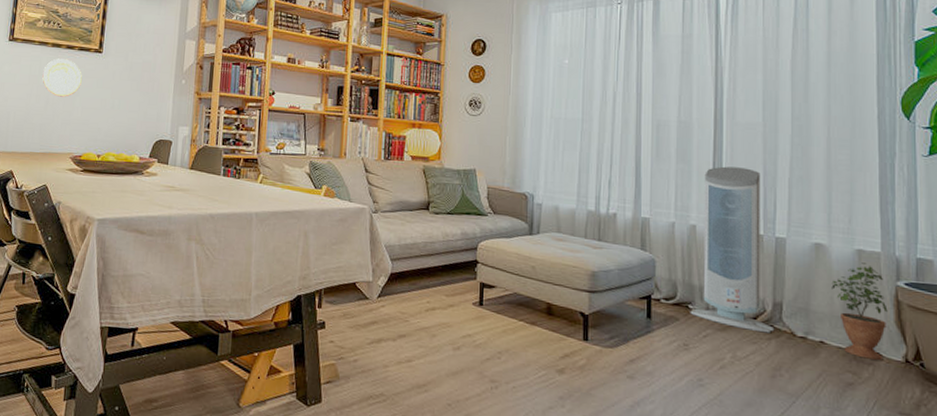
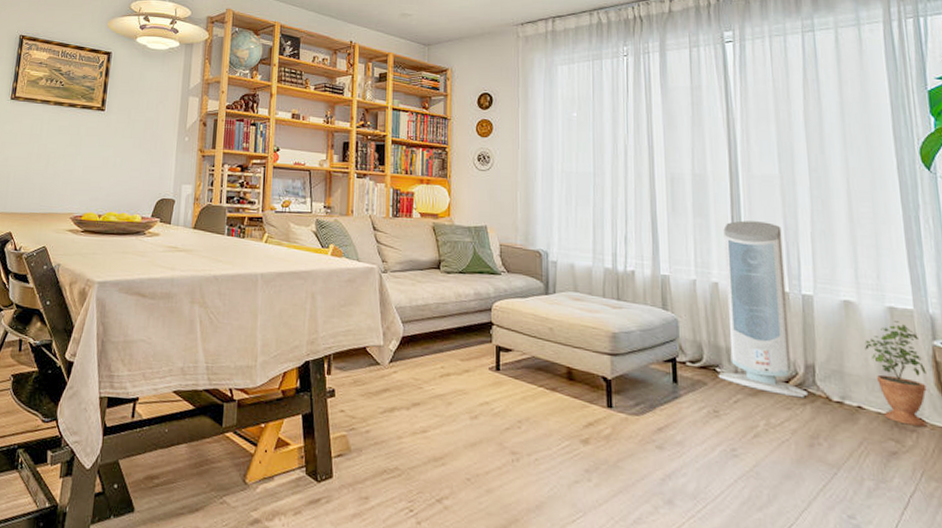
decorative plate: present [42,58,82,97] -> none [43,117,84,156]

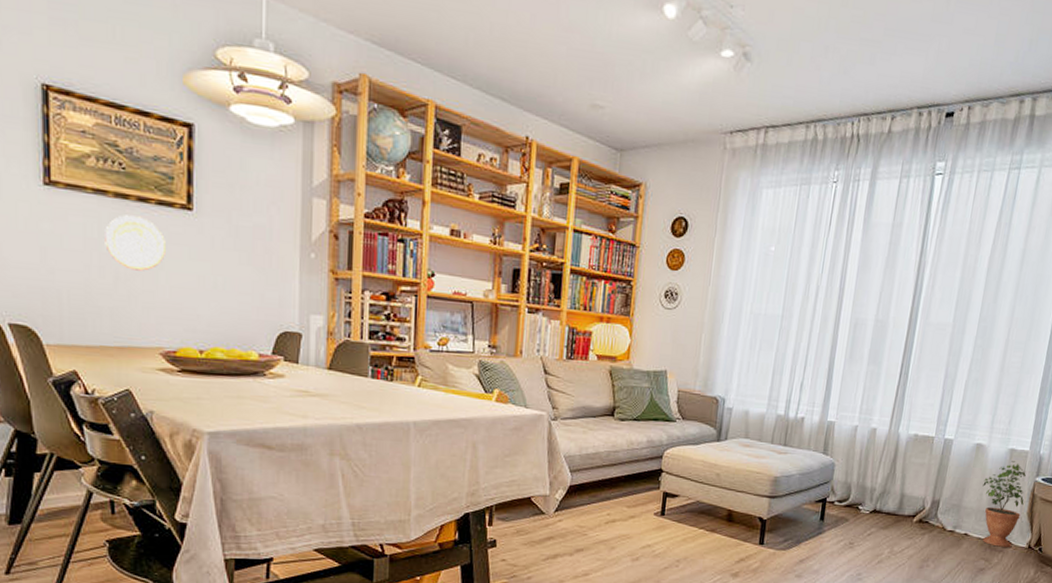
decorative plate: none [43,117,84,156] -> present [105,215,165,271]
air purifier: present [718,220,809,398] -> none [859,368,942,529]

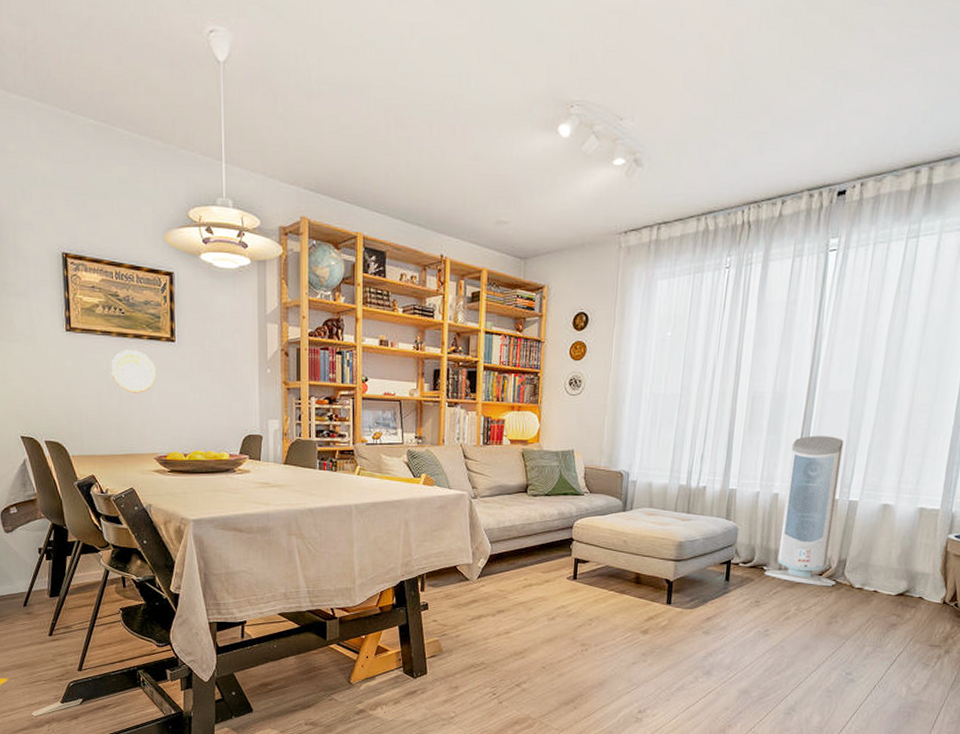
air purifier: none [859,368,942,529] -> present [764,435,844,587]
potted plant: present [982,461,1026,547] -> none [891,519,937,603]

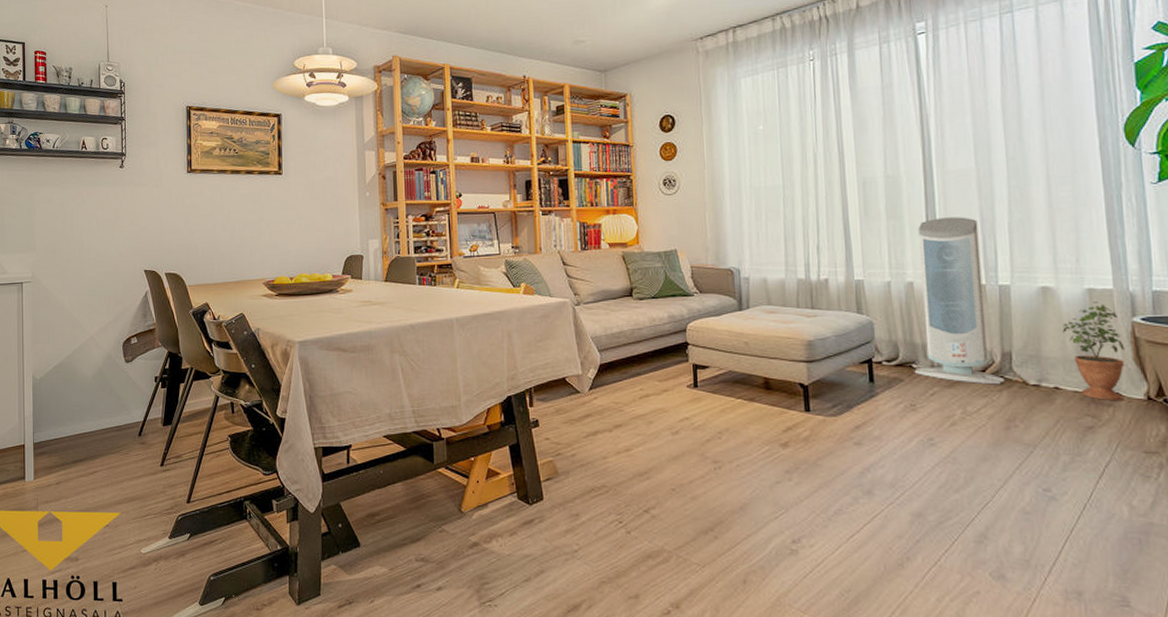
decorative plate: present [111,350,156,393] -> none [225,184,265,224]
potted plant: none [891,519,937,603] -> present [1062,302,1125,400]

